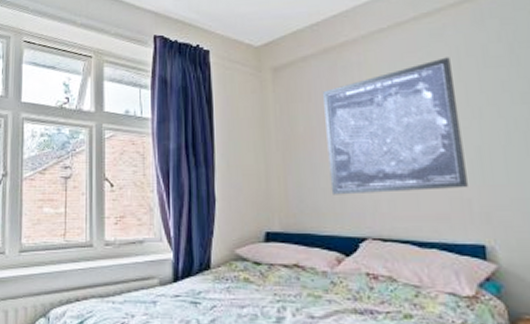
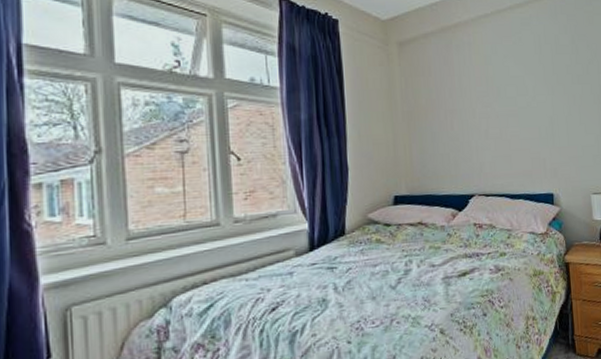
wall art: present [322,57,468,195] -> none [440,43,543,160]

